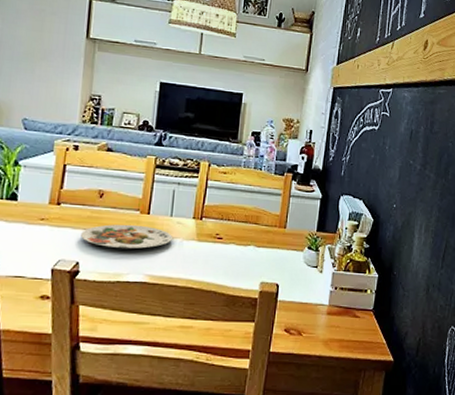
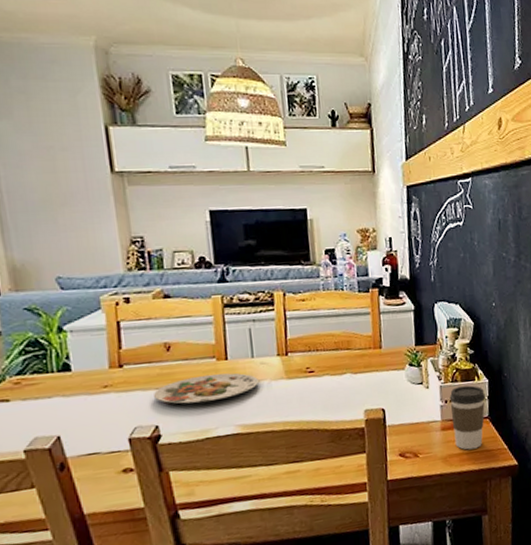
coffee cup: none [338,276,374,338] -> present [449,385,486,450]

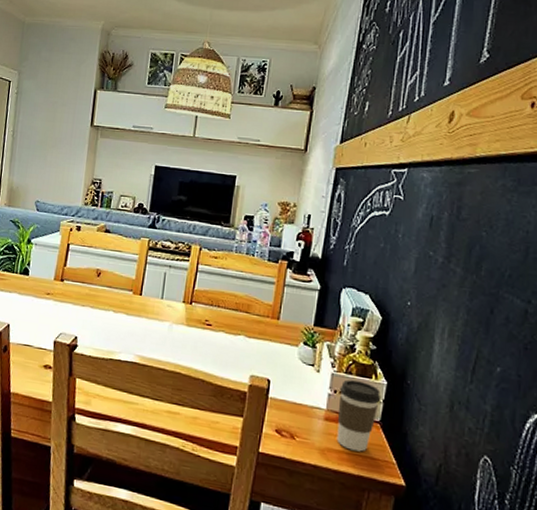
plate: present [154,373,259,404] -> none [80,303,162,329]

